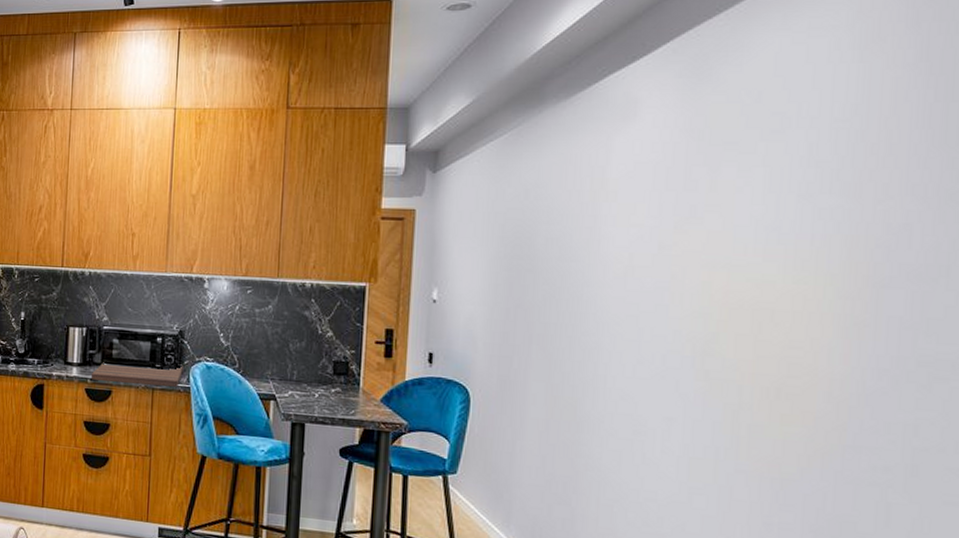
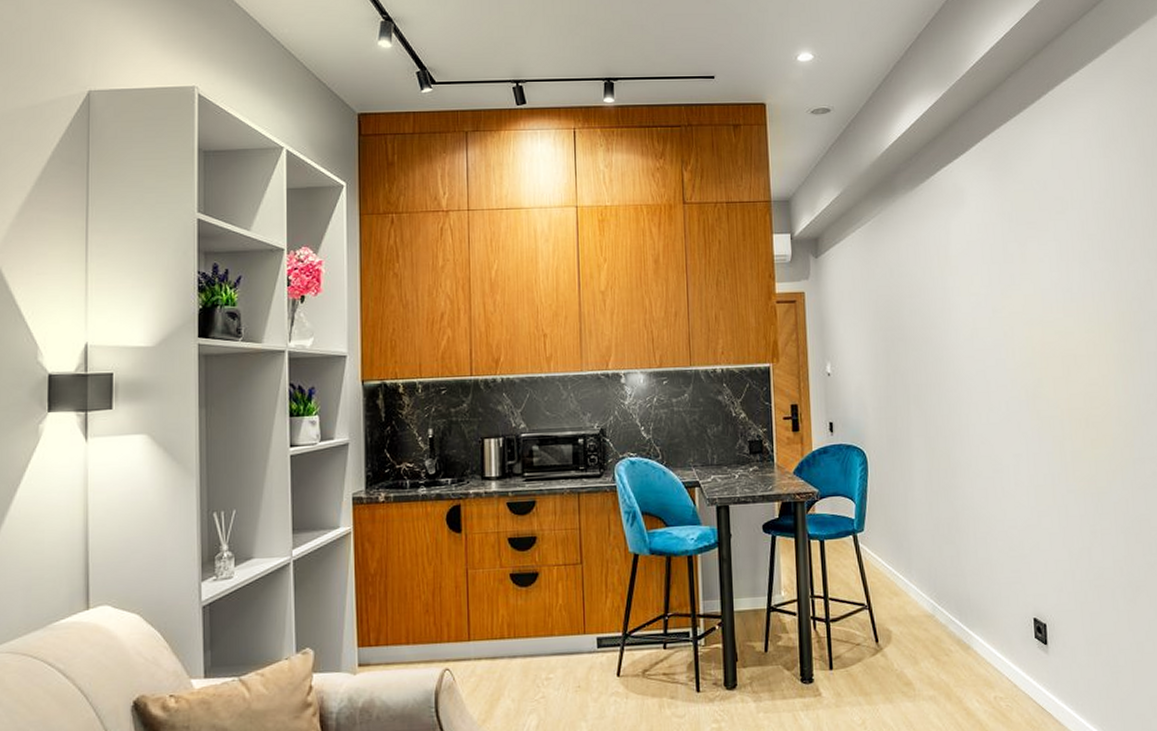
cutting board: present [90,362,183,387] -> none [511,463,608,492]

